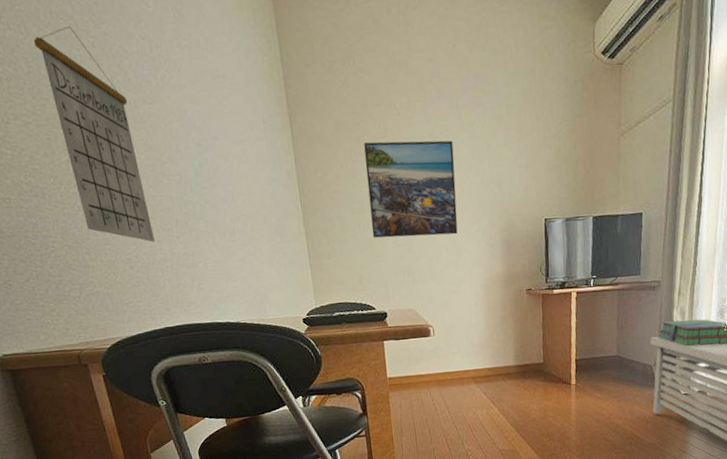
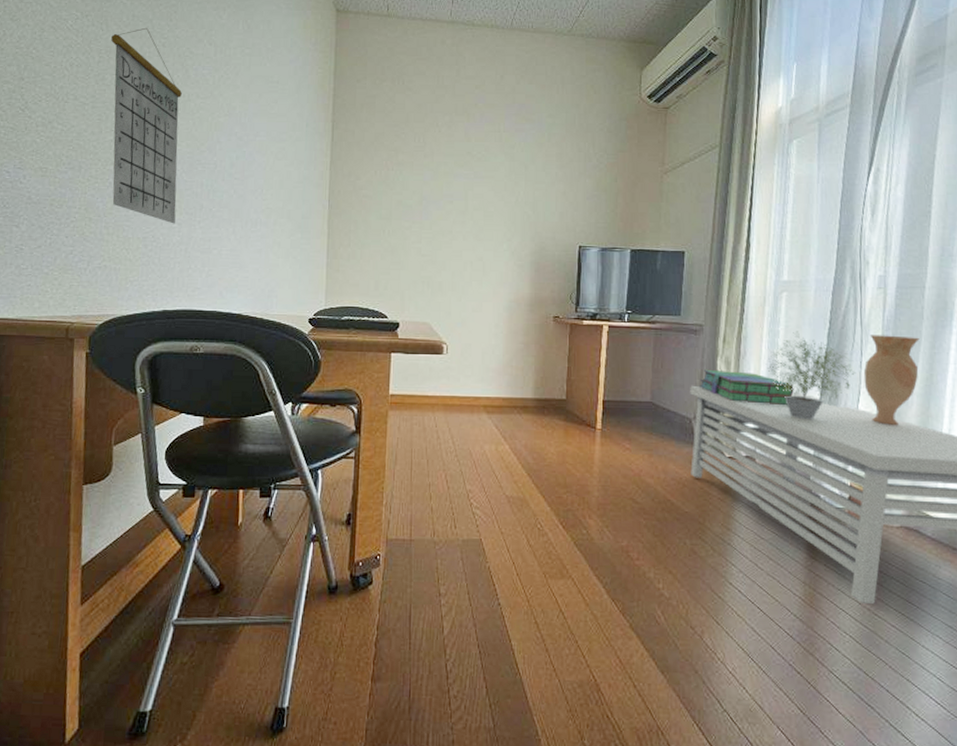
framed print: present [364,140,458,238] -> none [396,154,491,251]

